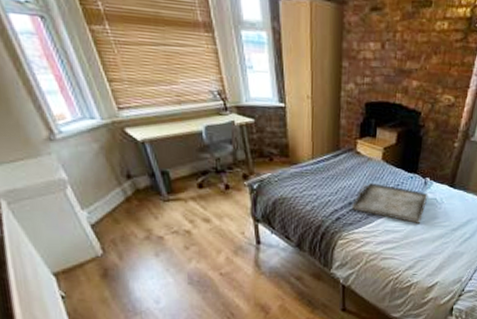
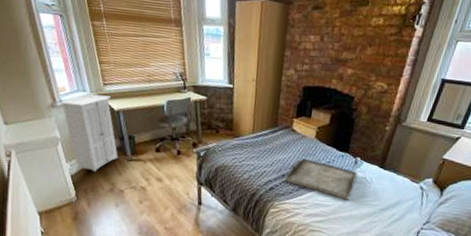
storage cabinet: none [59,121,151,218] -> present [60,94,118,172]

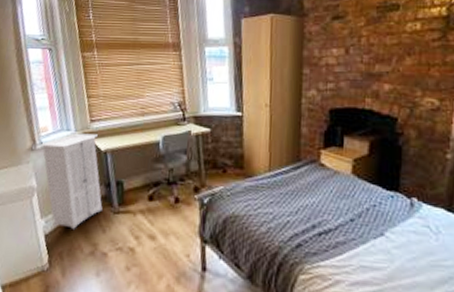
serving tray: present [285,158,358,200] -> none [316,202,417,260]

